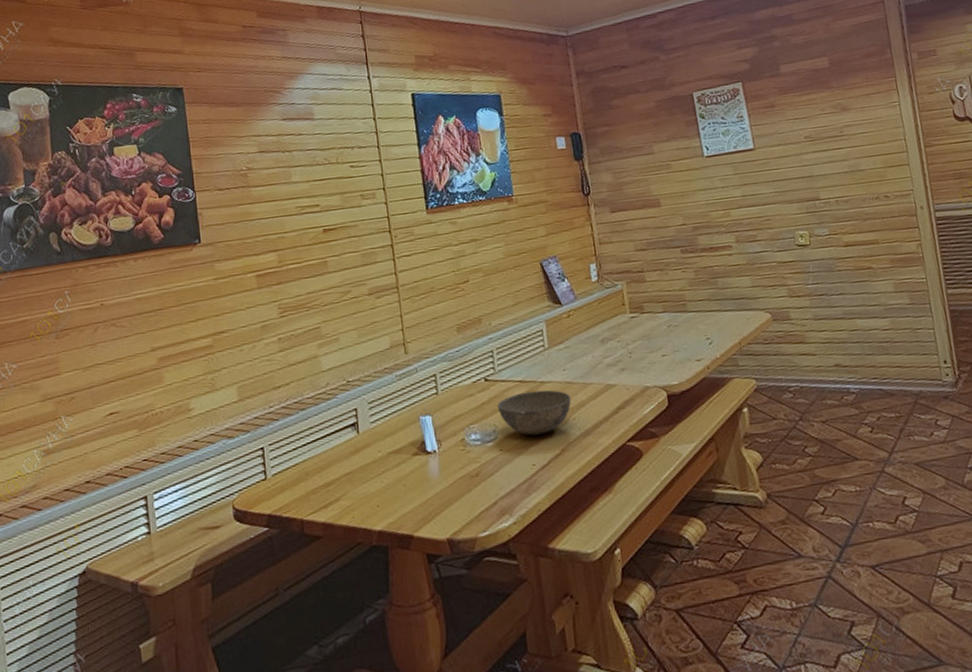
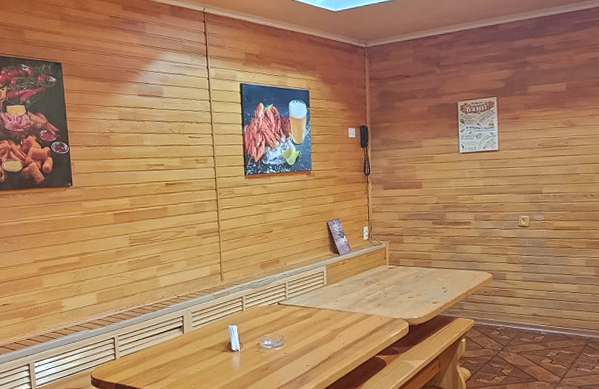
bowl: present [497,389,572,436] -> none [285,314,339,345]

